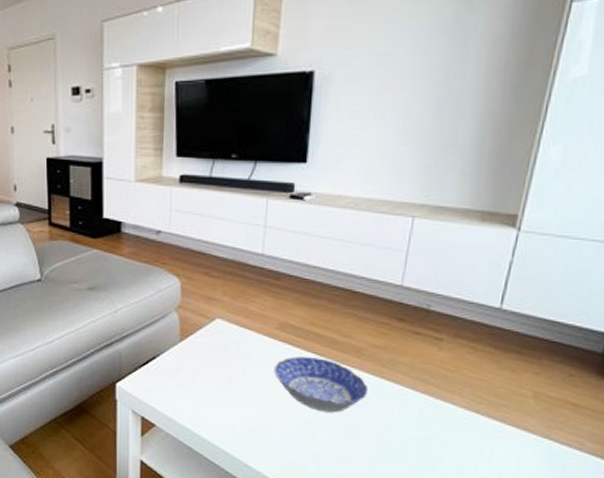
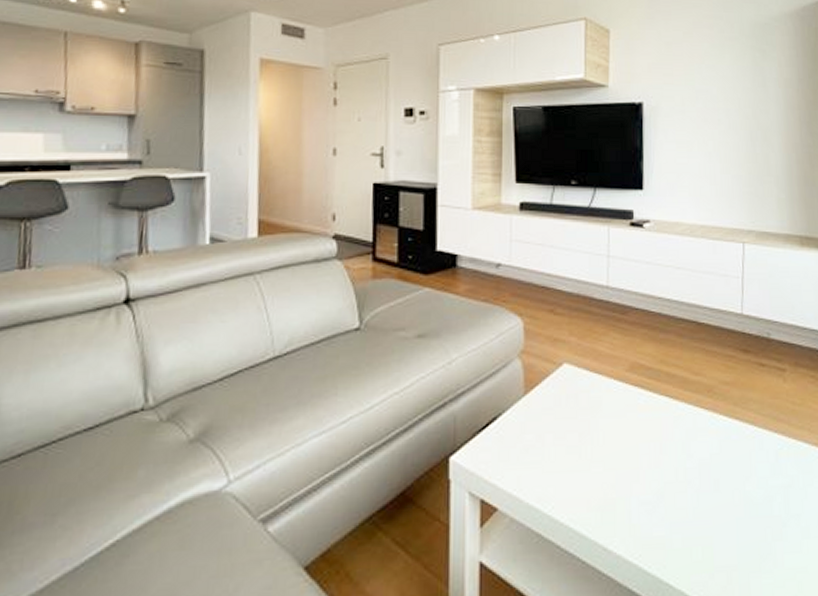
bowl: present [274,356,369,413] -> none [628,401,725,467]

